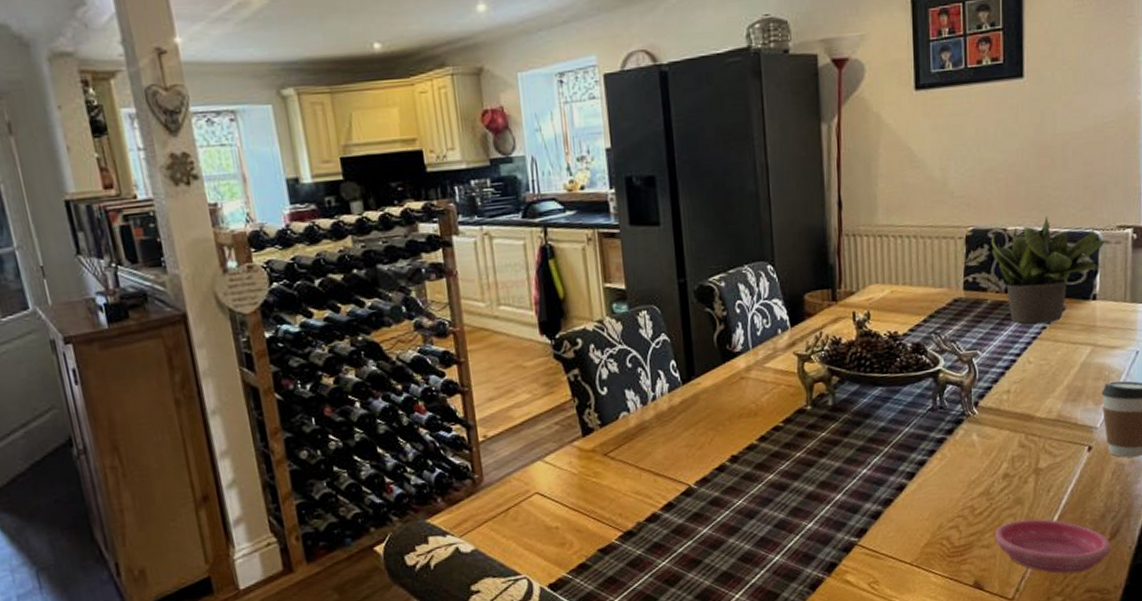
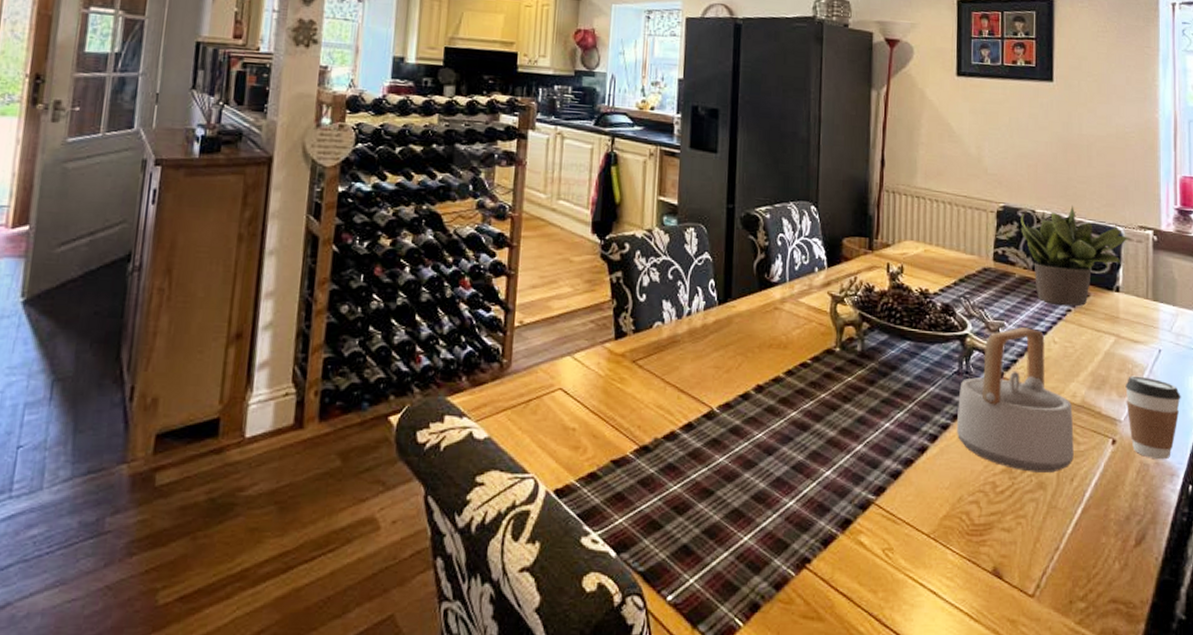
teapot: none [933,352,1050,491] -> present [956,327,1074,473]
saucer: present [995,519,1110,574] -> none [1016,507,1136,577]

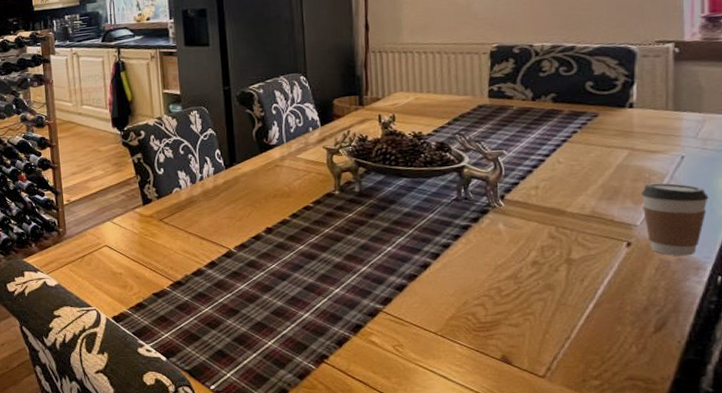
teapot: present [956,327,1074,473] -> none [457,153,584,277]
potted plant: present [1020,205,1132,307] -> none [517,33,648,129]

